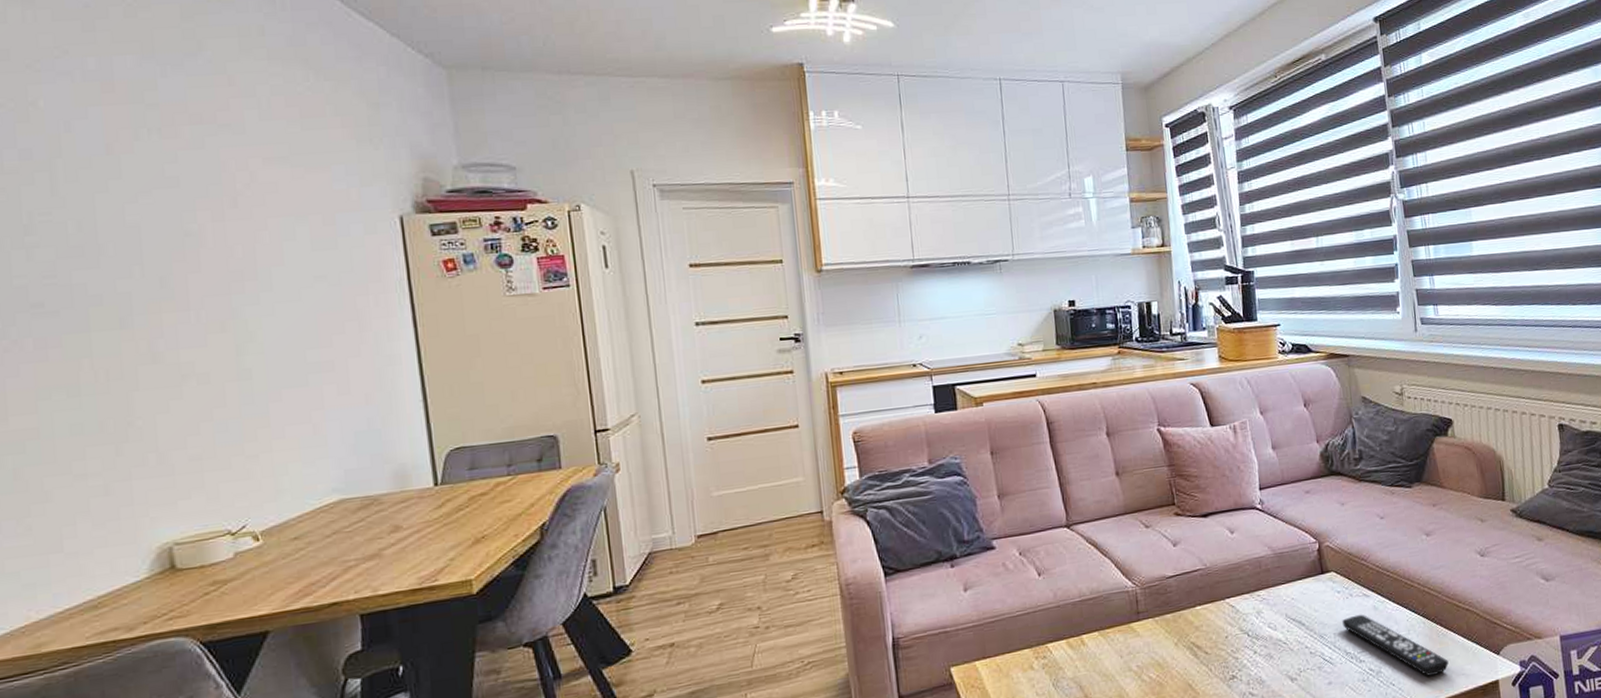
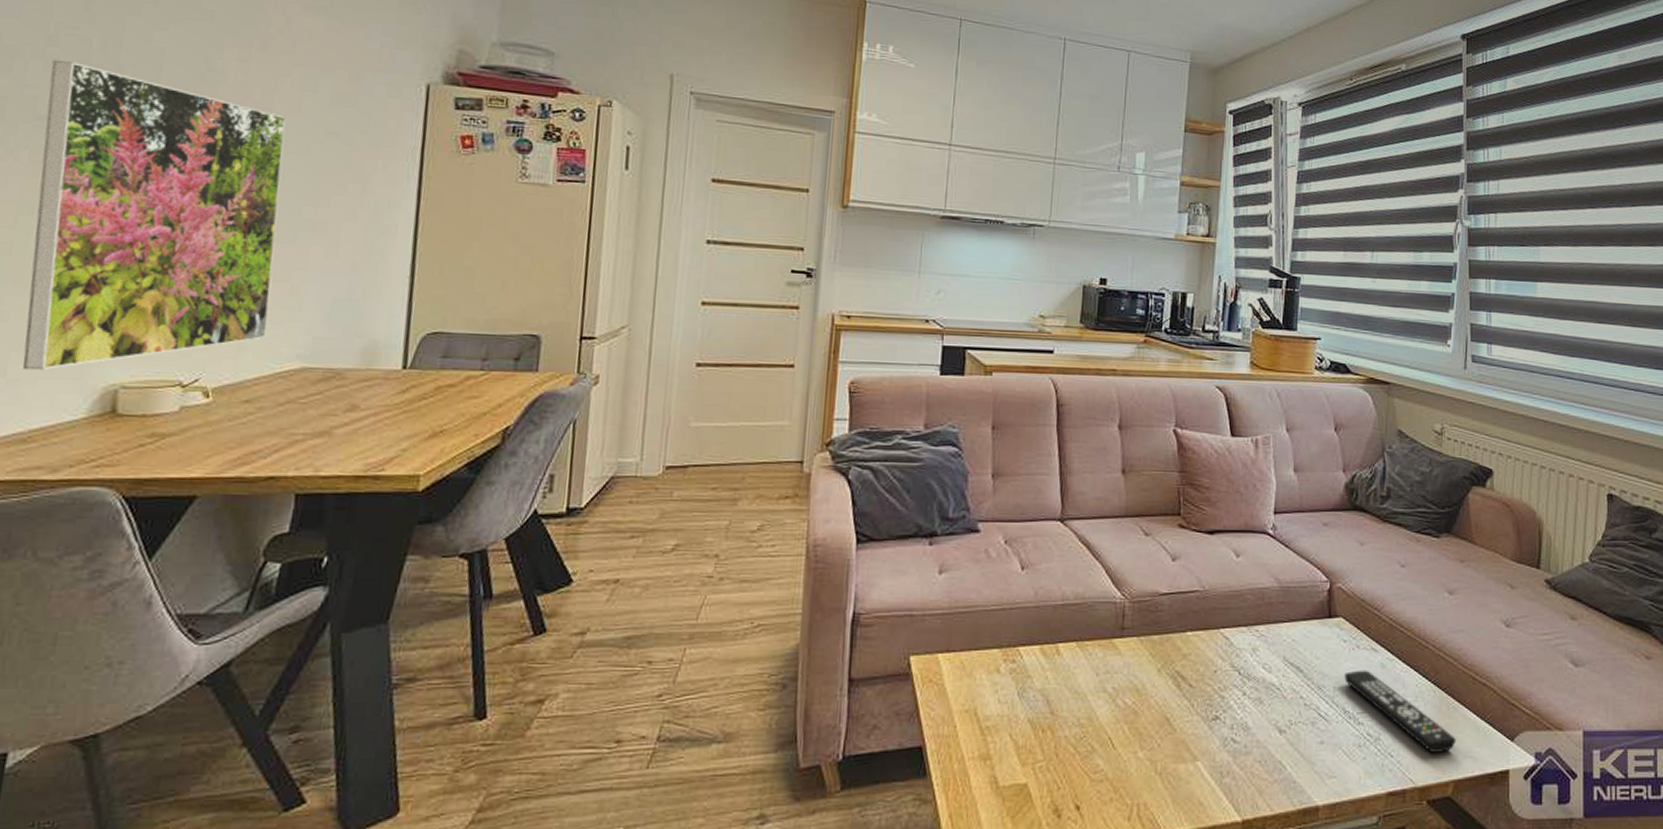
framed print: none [33,246,300,543] -> present [23,59,286,371]

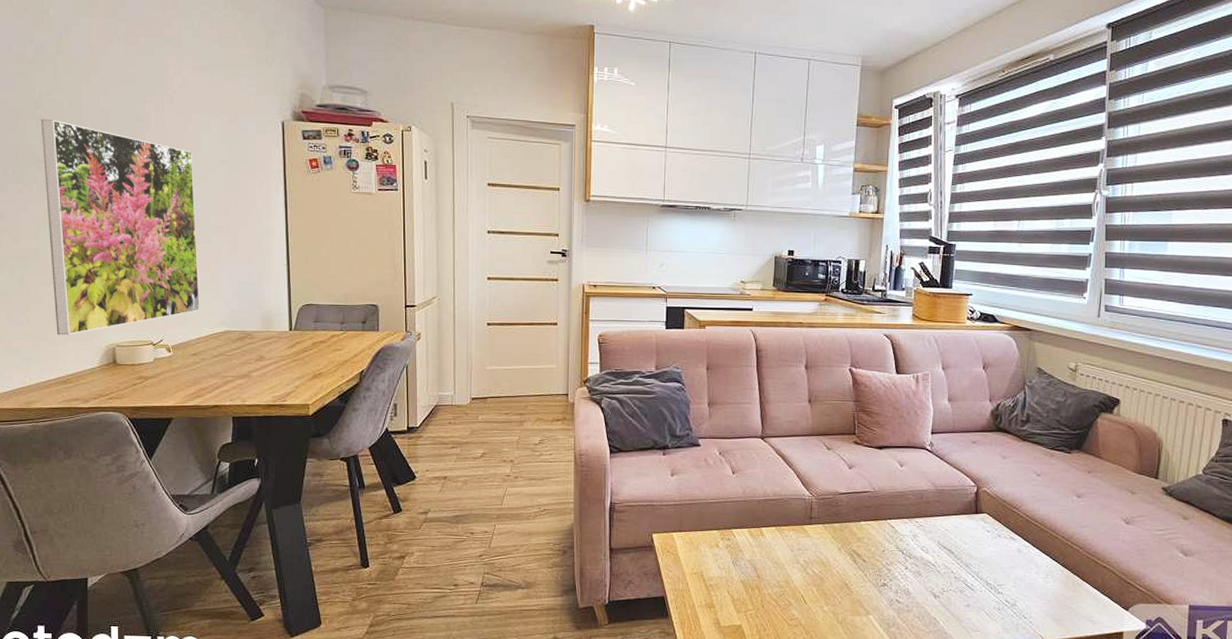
remote control: present [1344,670,1456,753] -> none [987,553,1079,617]

